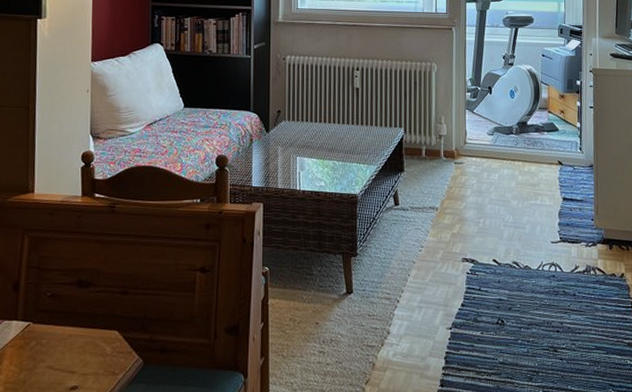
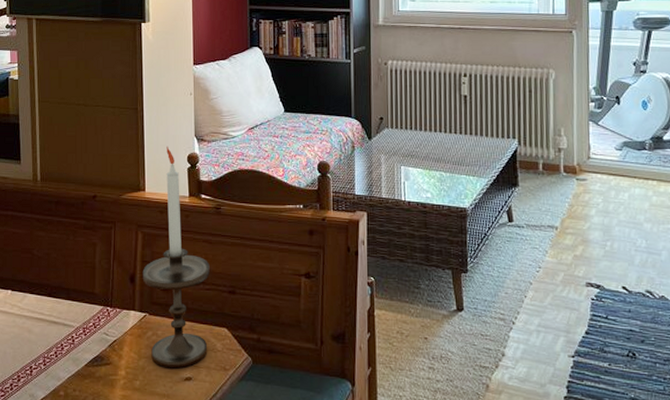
candlestick: none [27,145,101,379] -> present [142,146,210,369]

